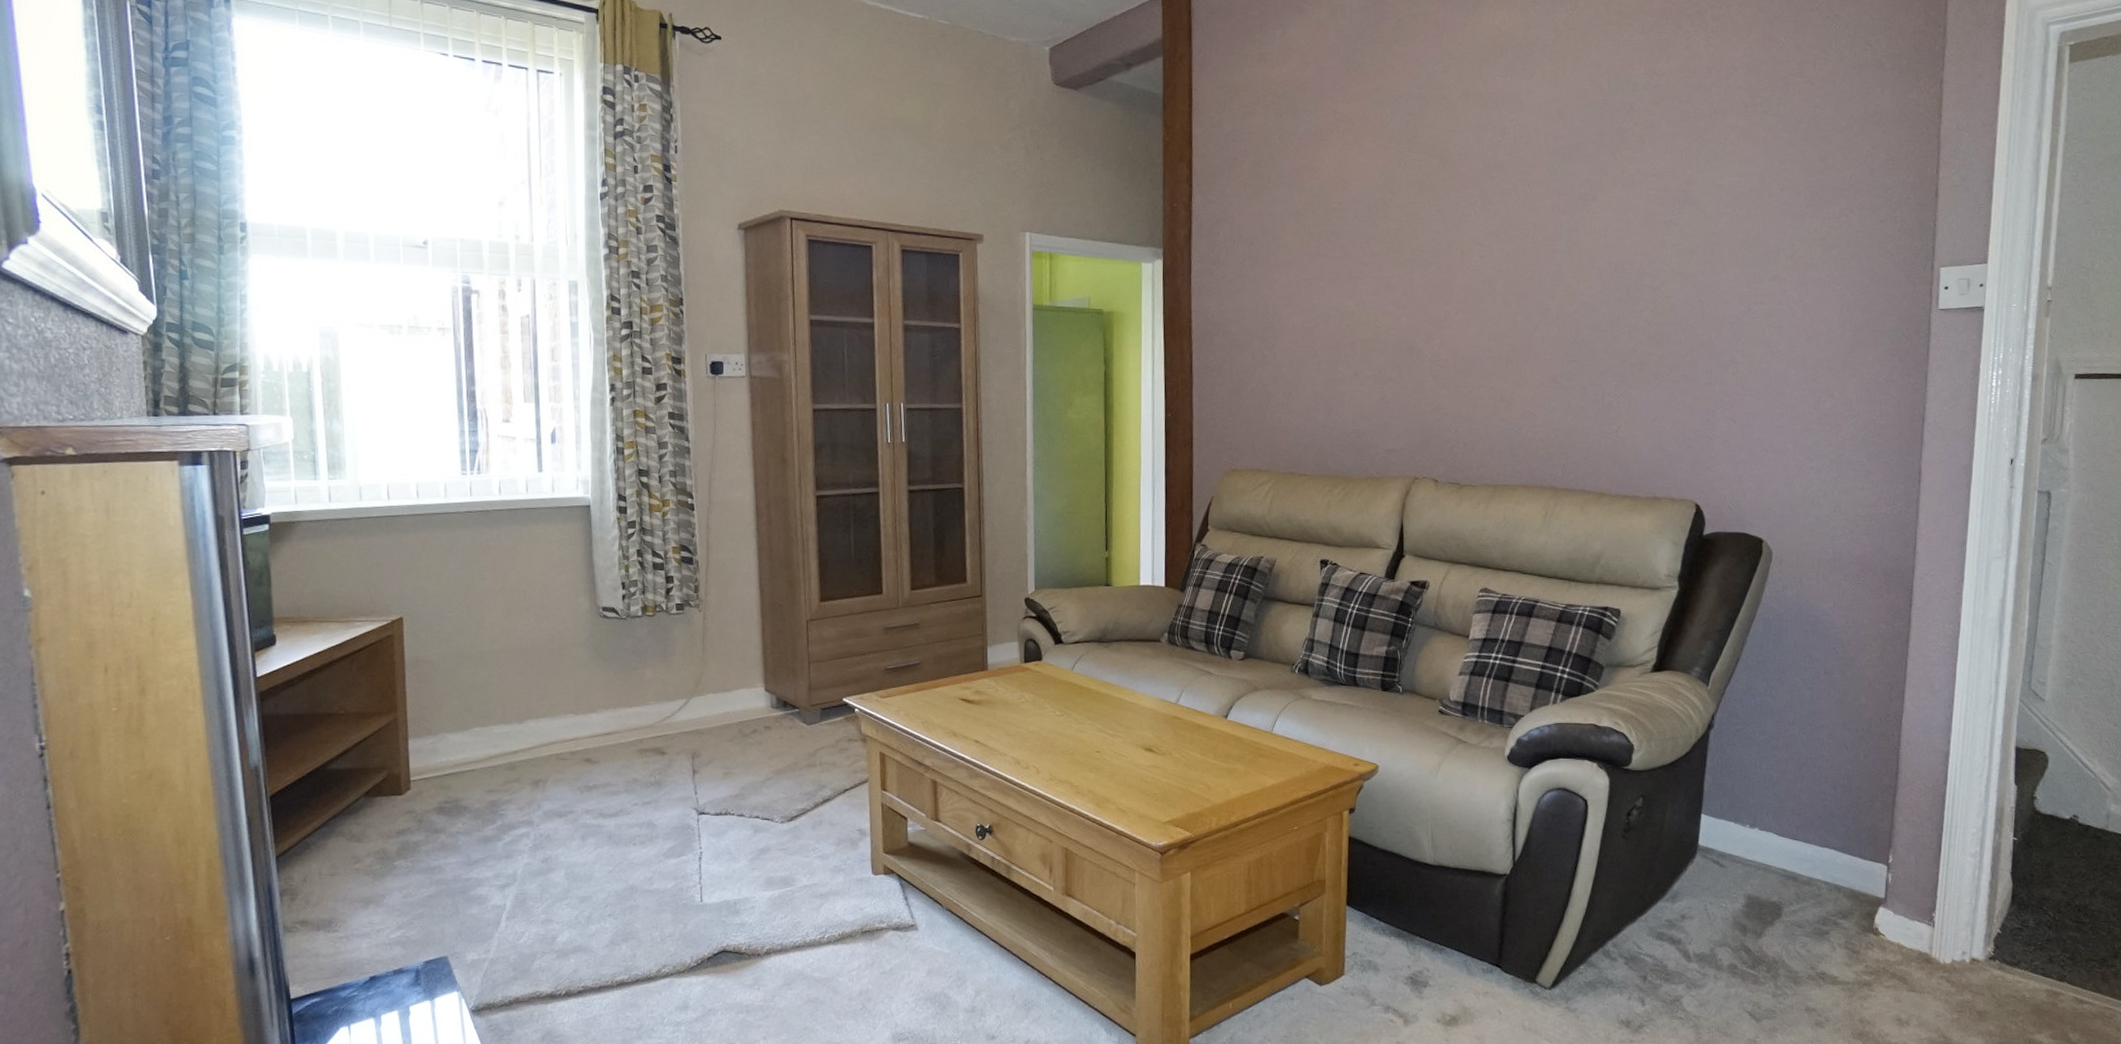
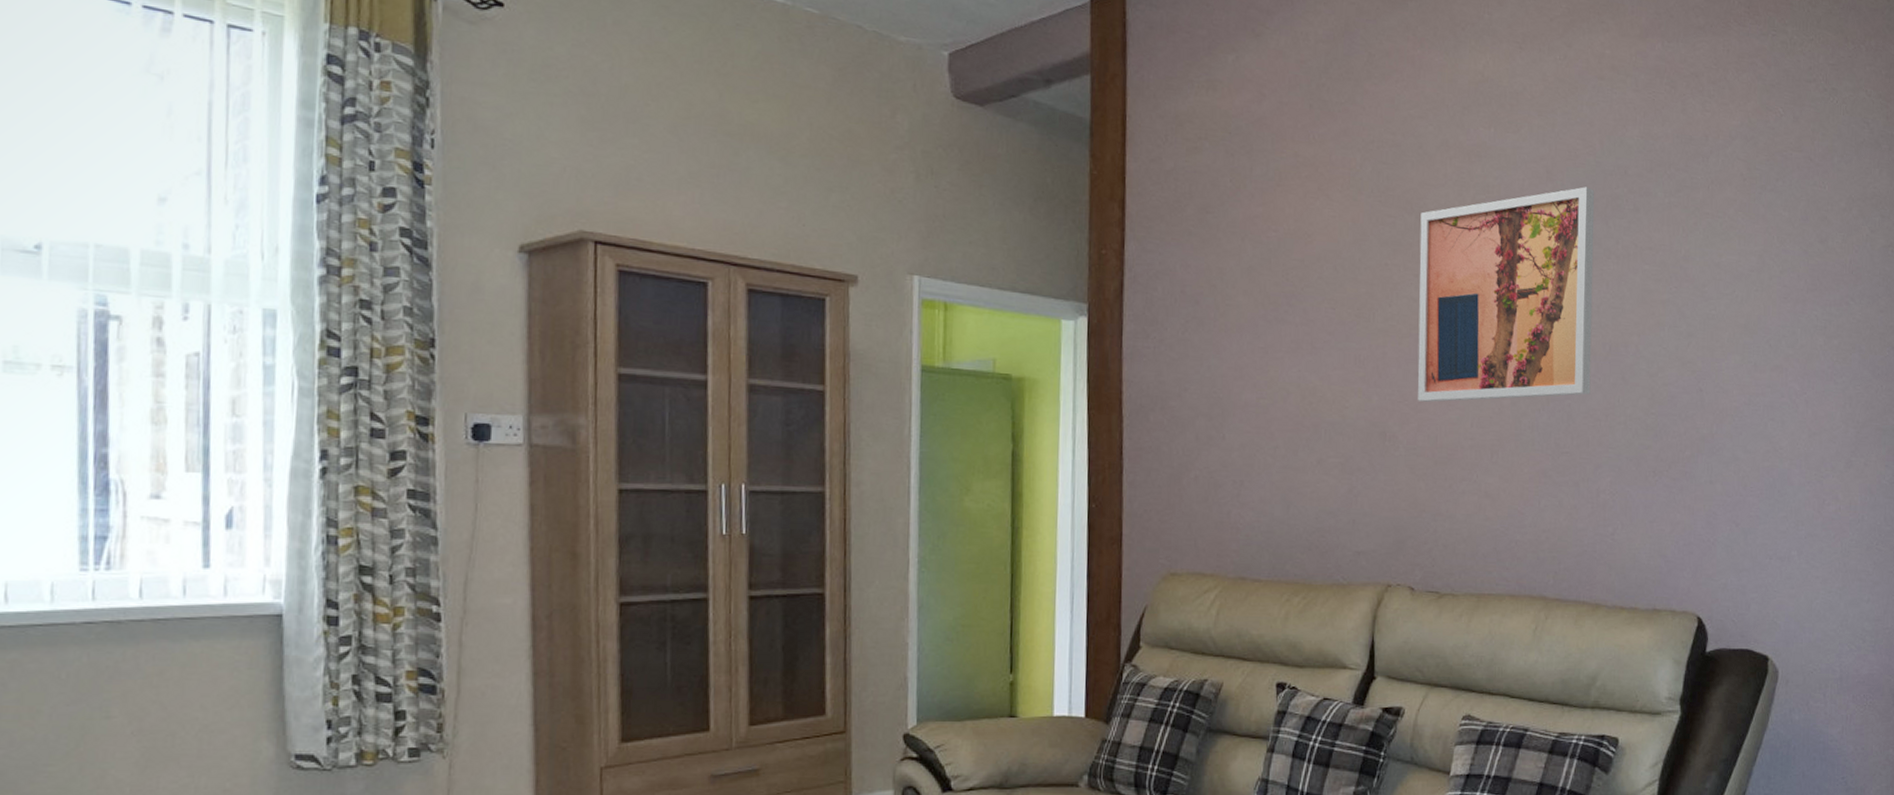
wall art: none [1441,123,1603,320] -> present [1417,187,1595,402]

